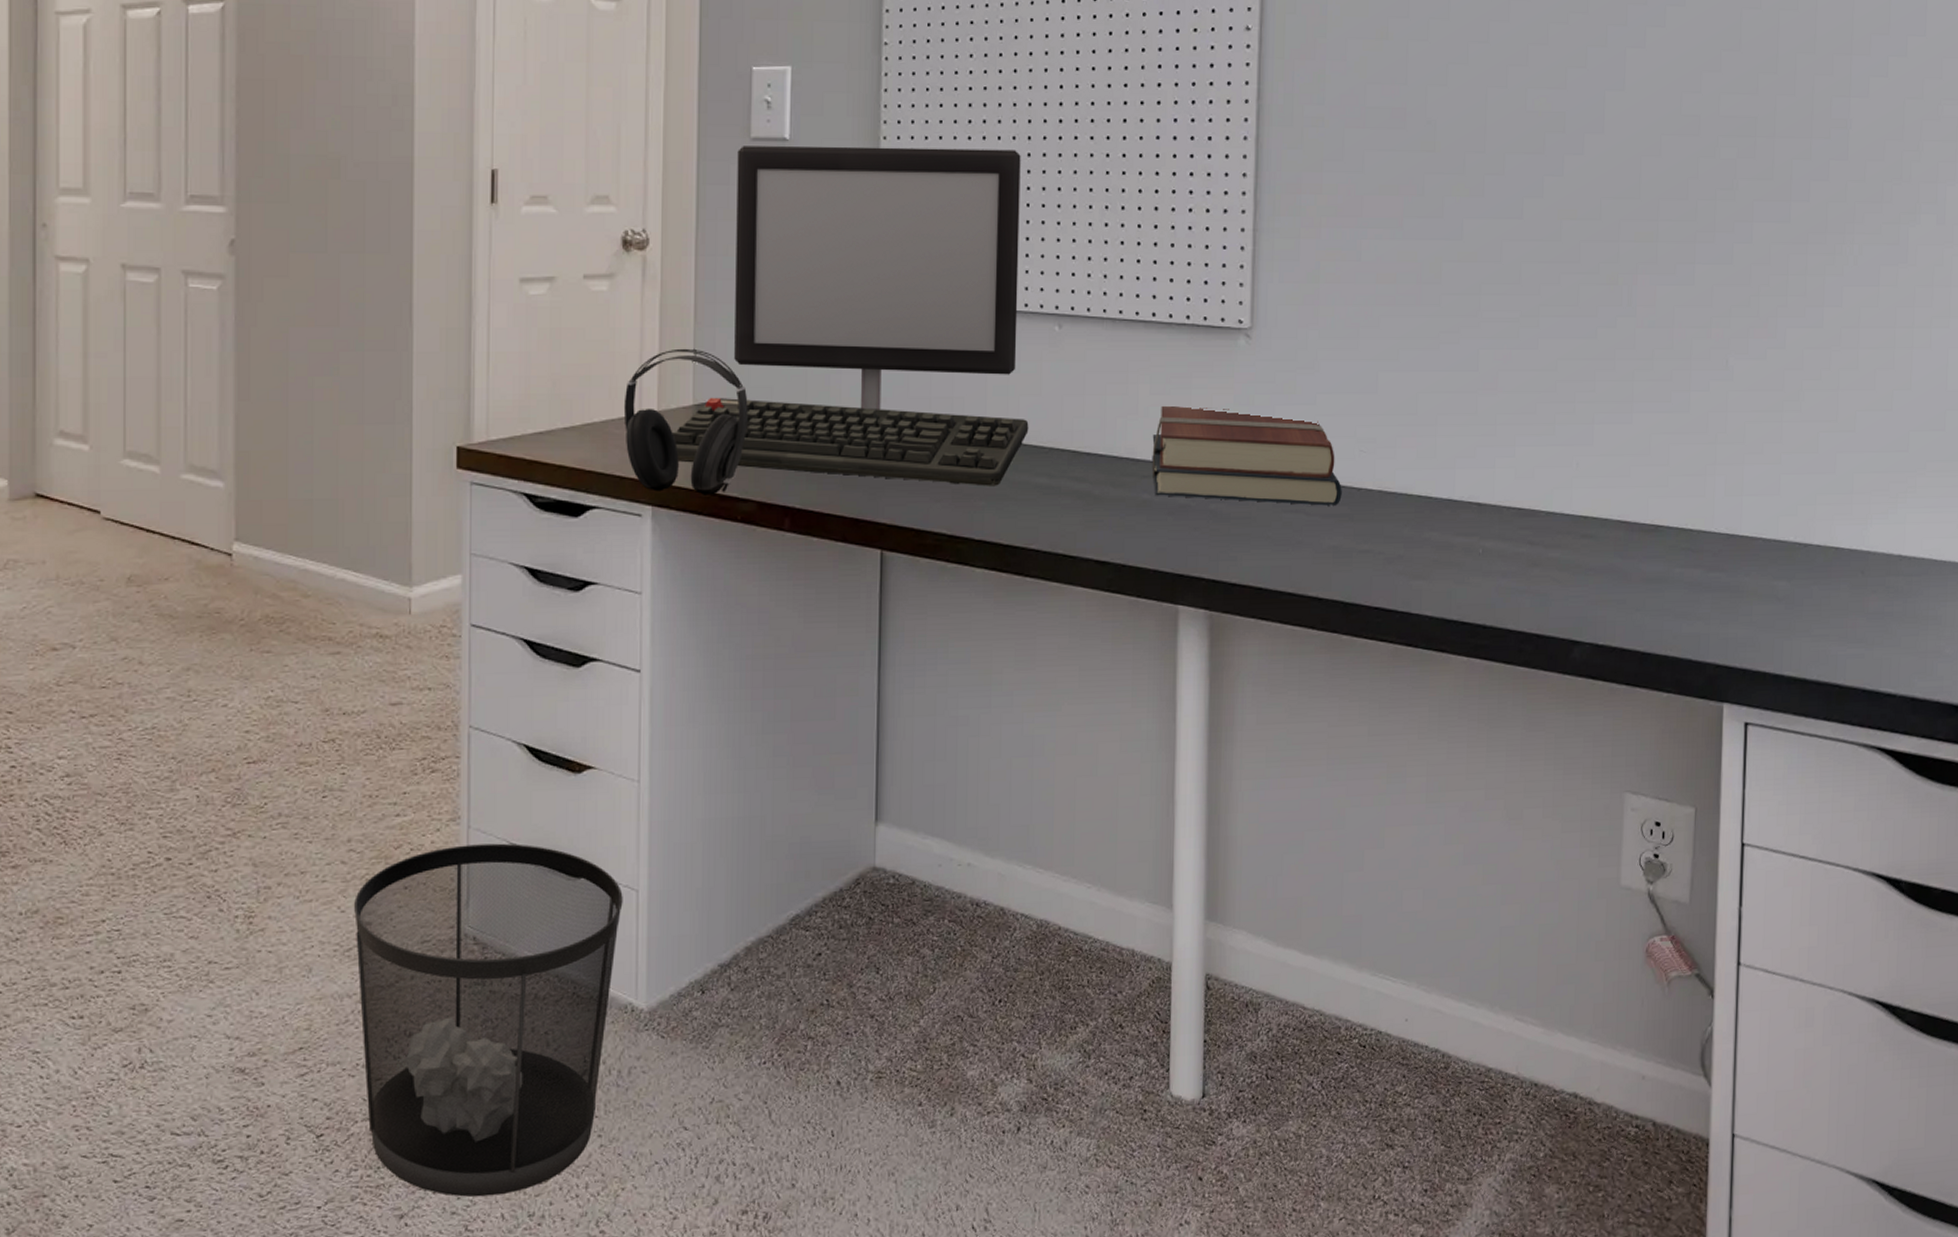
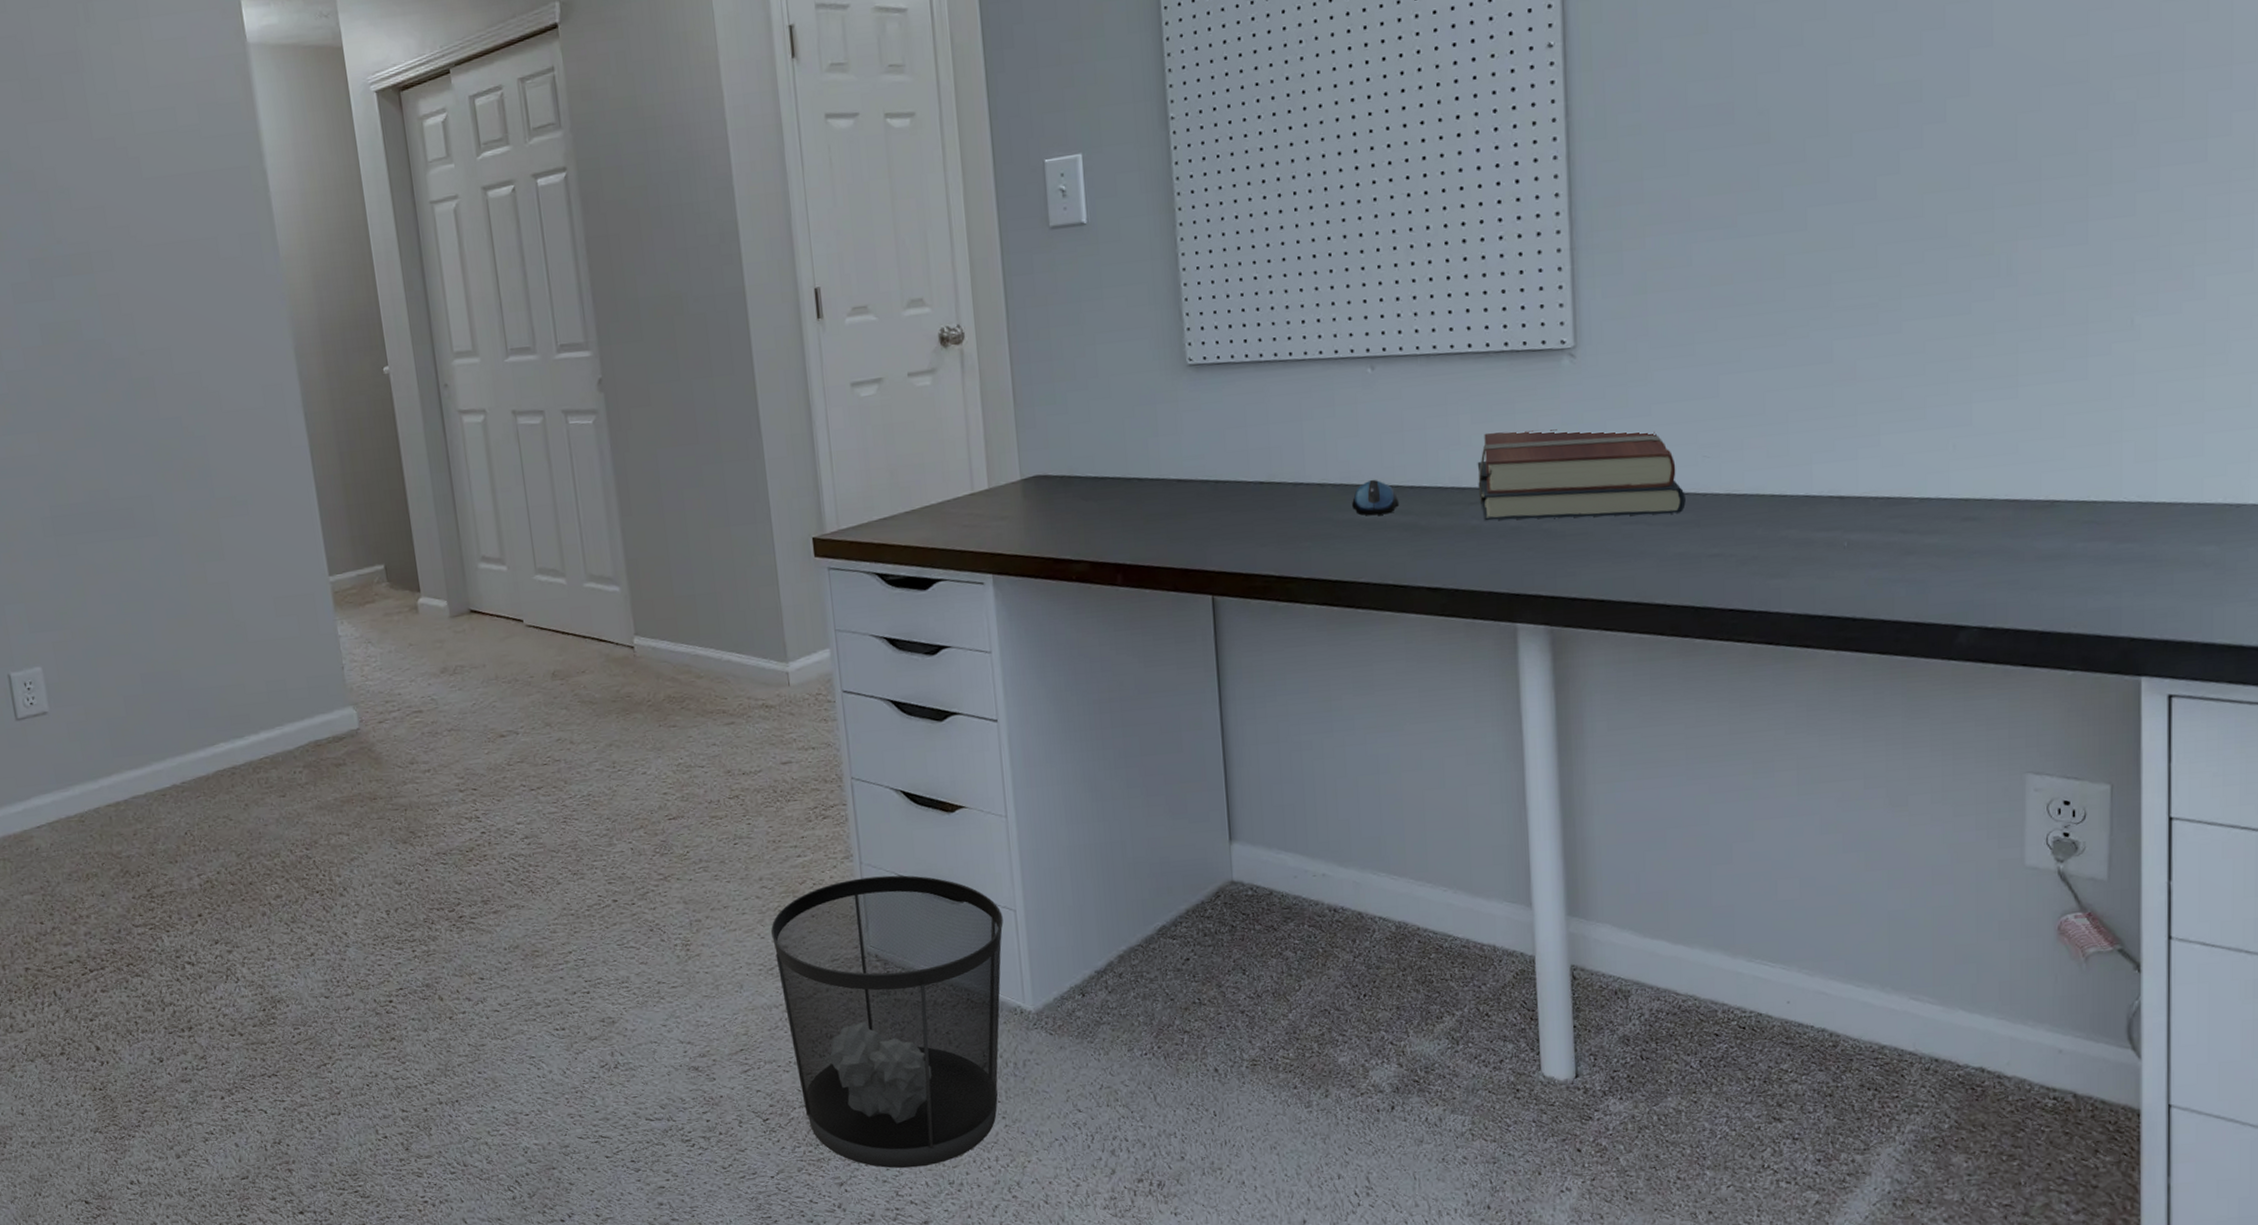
headphones: present [623,348,748,495] -> none [956,428,1074,561]
computer keyboard: present [672,397,1029,486] -> none [1004,460,1349,533]
computer monitor: present [734,146,1021,410] -> none [1038,202,1330,468]
computer mouse: none [1029,441,1075,480] -> present [1352,479,1400,516]

